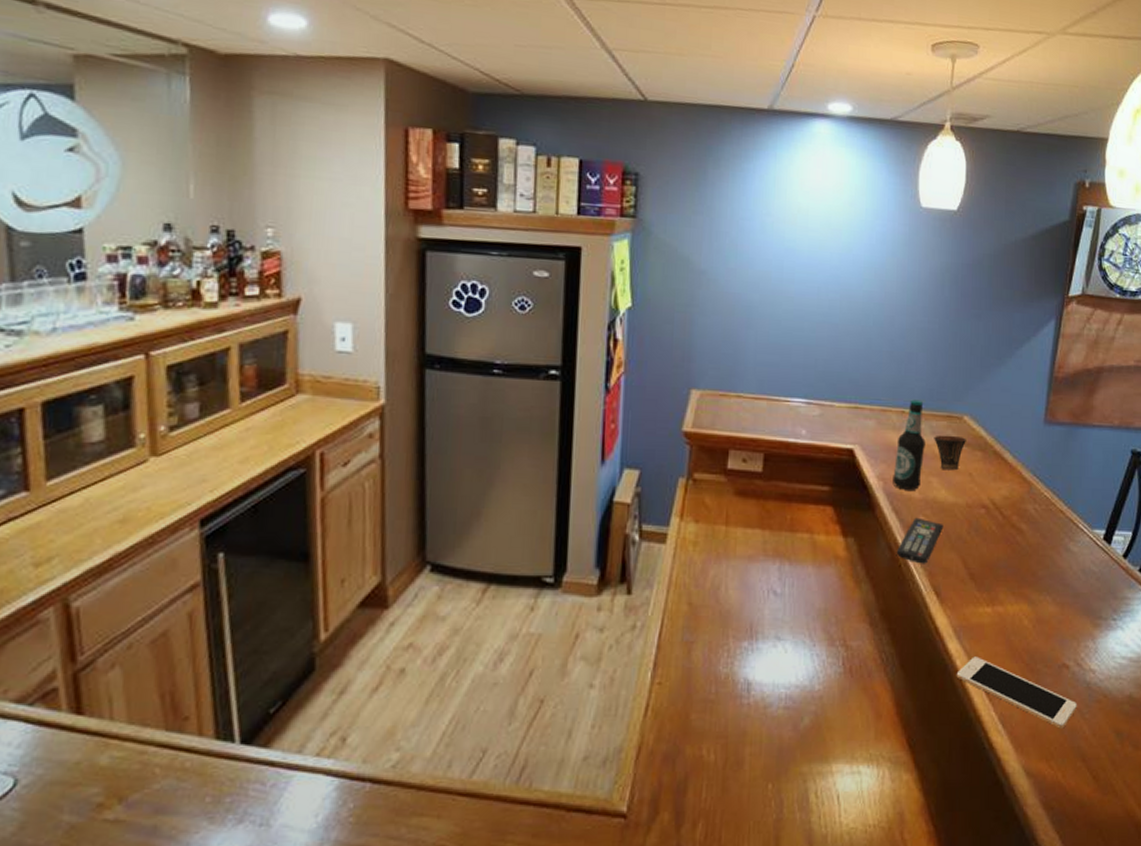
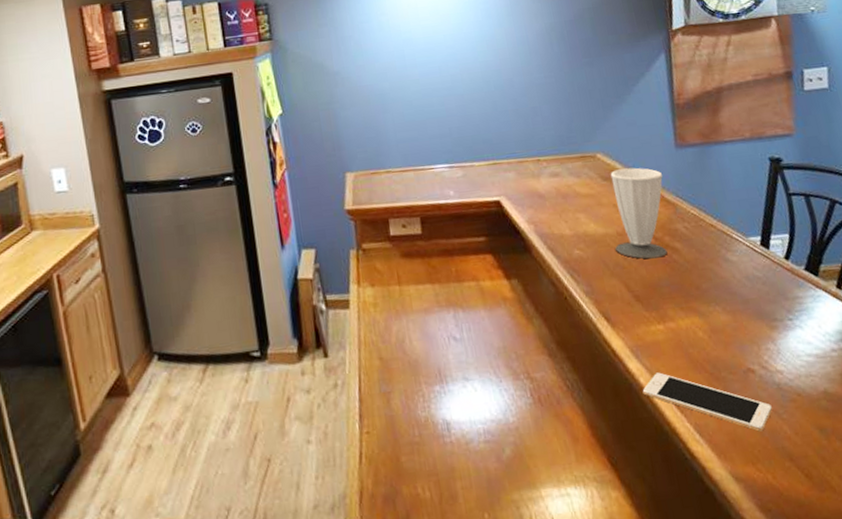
bottle: present [892,399,926,490] -> none [539,147,569,229]
remote control: present [897,517,944,564] -> none [560,252,600,294]
cup: present [934,435,966,471] -> none [572,173,604,206]
cup: none [961,436,1024,537] -> present [610,167,668,259]

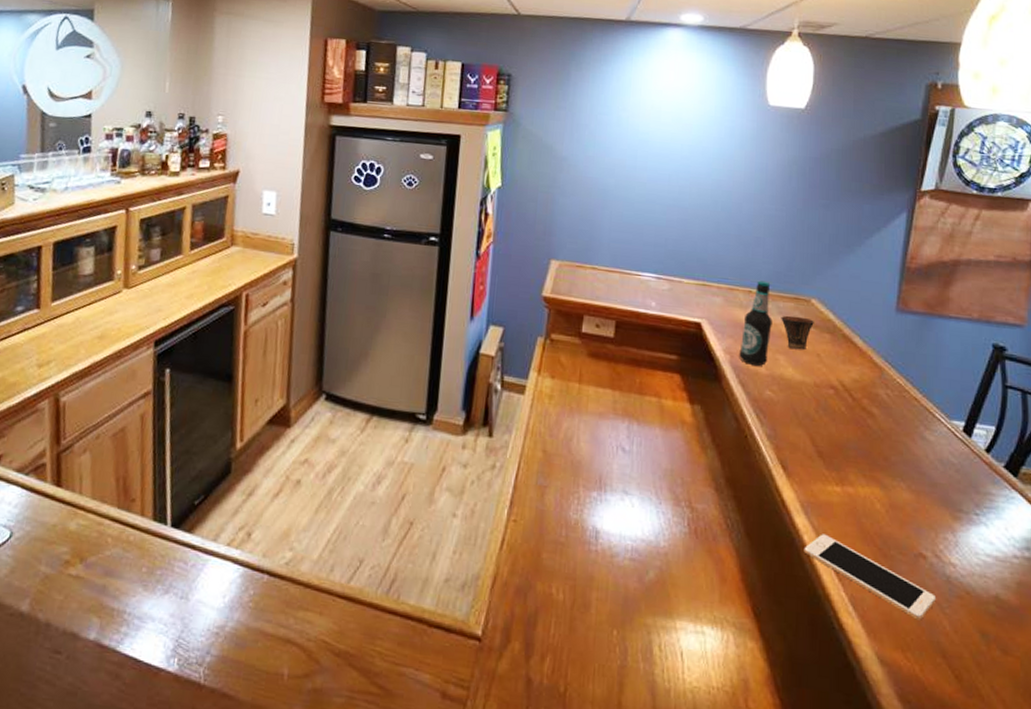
bottle: none [539,147,569,229] -> present [739,280,772,366]
cup: none [572,173,604,206] -> present [781,315,814,351]
cup: present [610,167,668,259] -> none [809,319,875,419]

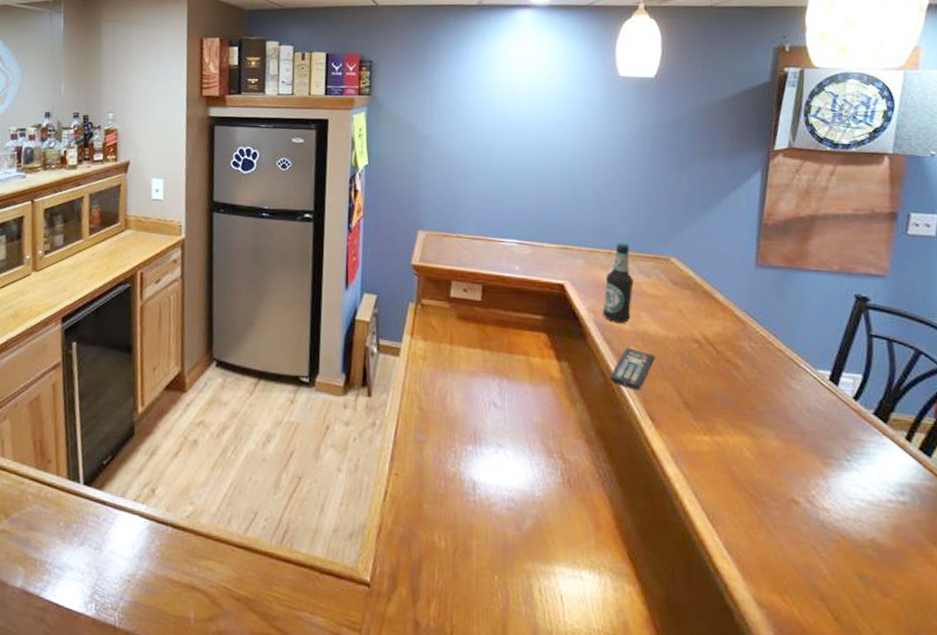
remote control: none [743,392,791,438] -> present [610,347,656,391]
cup: present [781,315,814,351] -> none [642,274,675,307]
cell phone: present [803,534,936,620] -> none [676,482,811,564]

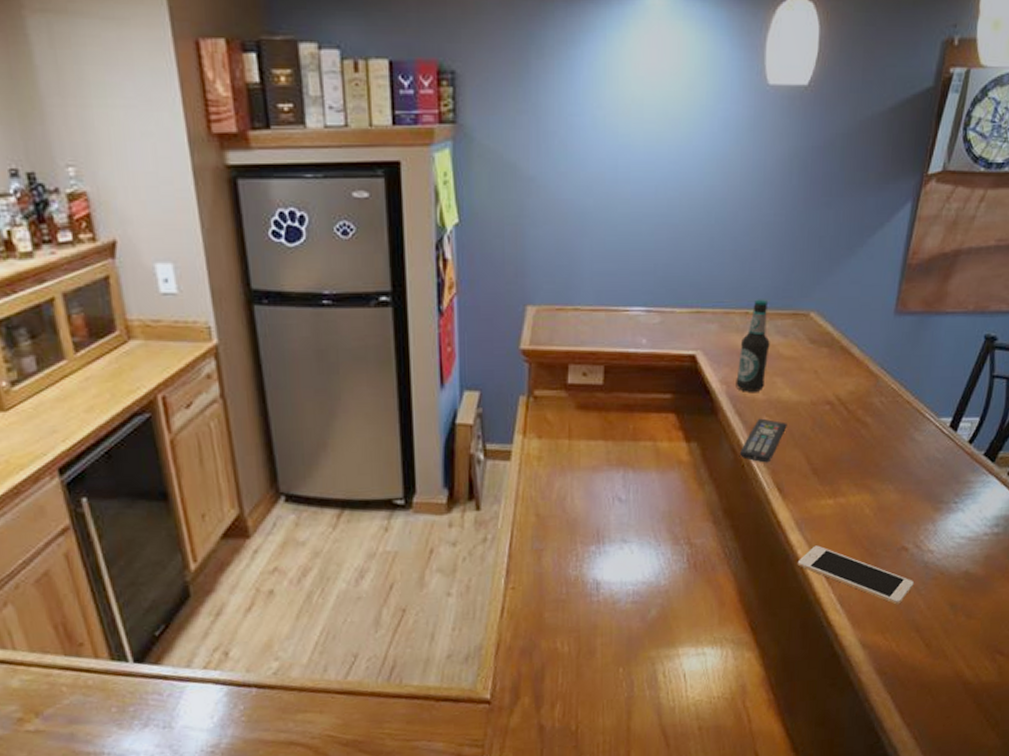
cell phone: none [676,482,811,564] -> present [797,545,914,605]

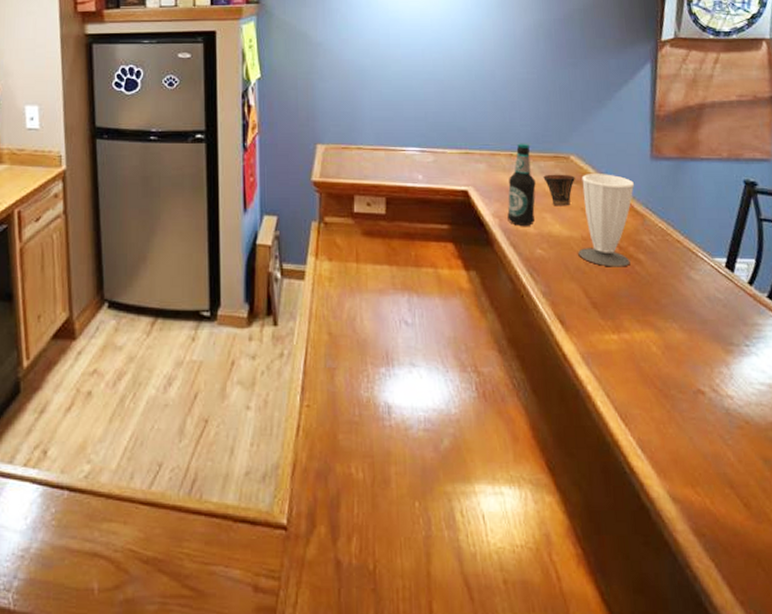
remote control: present [740,418,787,463] -> none [518,251,561,294]
cup: none [778,333,812,370] -> present [543,174,575,206]
cell phone: present [797,545,914,605] -> none [589,382,718,455]
cup: none [805,332,873,432] -> present [578,174,634,267]

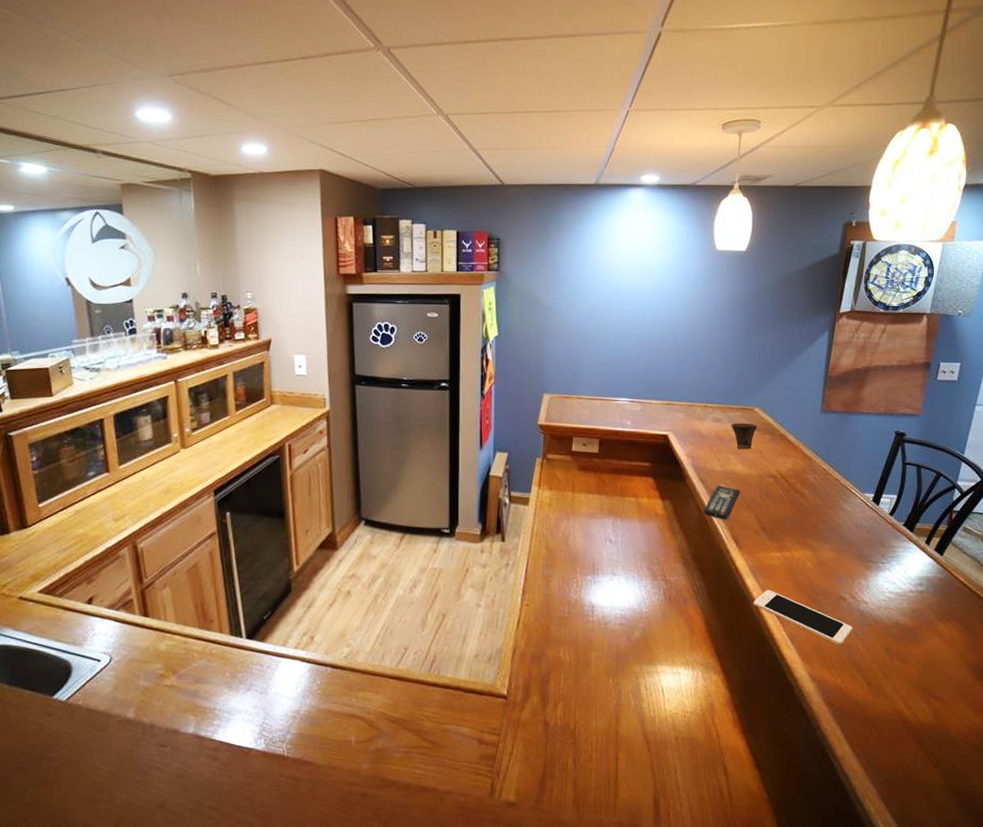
bottle: present [507,143,536,226] -> none [699,396,724,465]
remote control: none [518,251,561,294] -> present [704,485,740,520]
cup: present [578,174,634,267] -> none [755,423,805,500]
cell phone: none [589,382,718,455] -> present [753,590,852,646]

